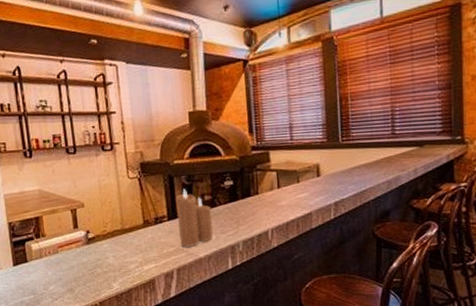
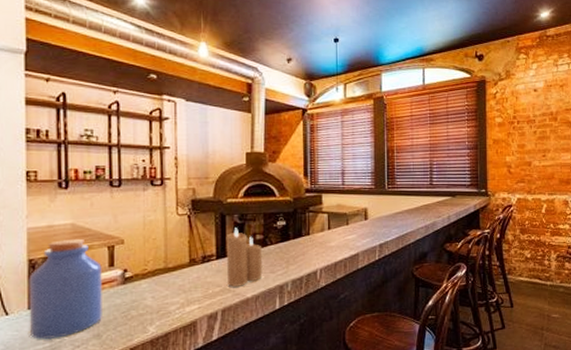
jar: none [10,203,73,293] -> present [28,238,103,340]

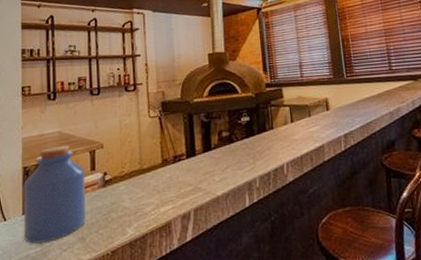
candle: present [226,228,263,287] -> none [194,126,231,186]

